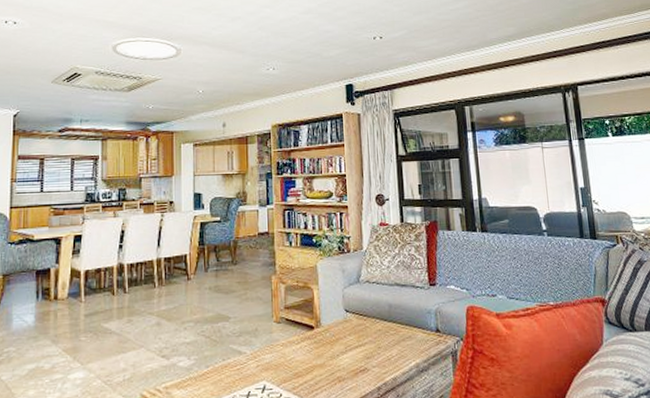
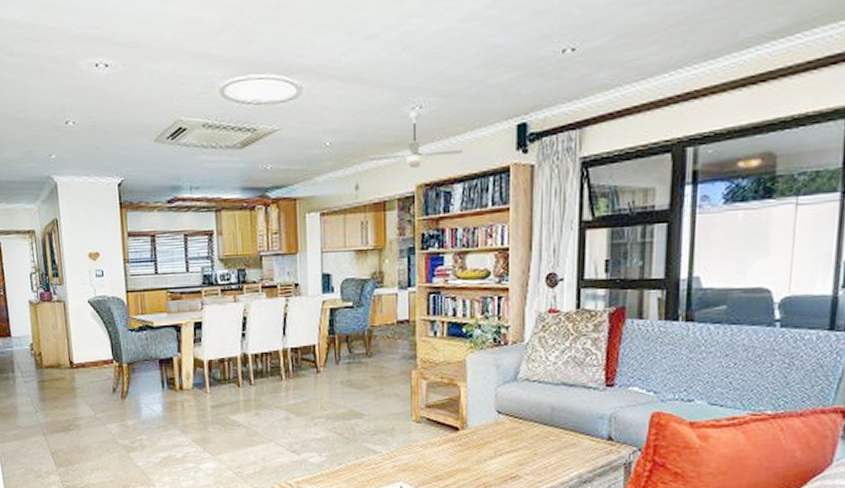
ceiling fan: none [232,71,307,112] -> present [367,110,463,168]

